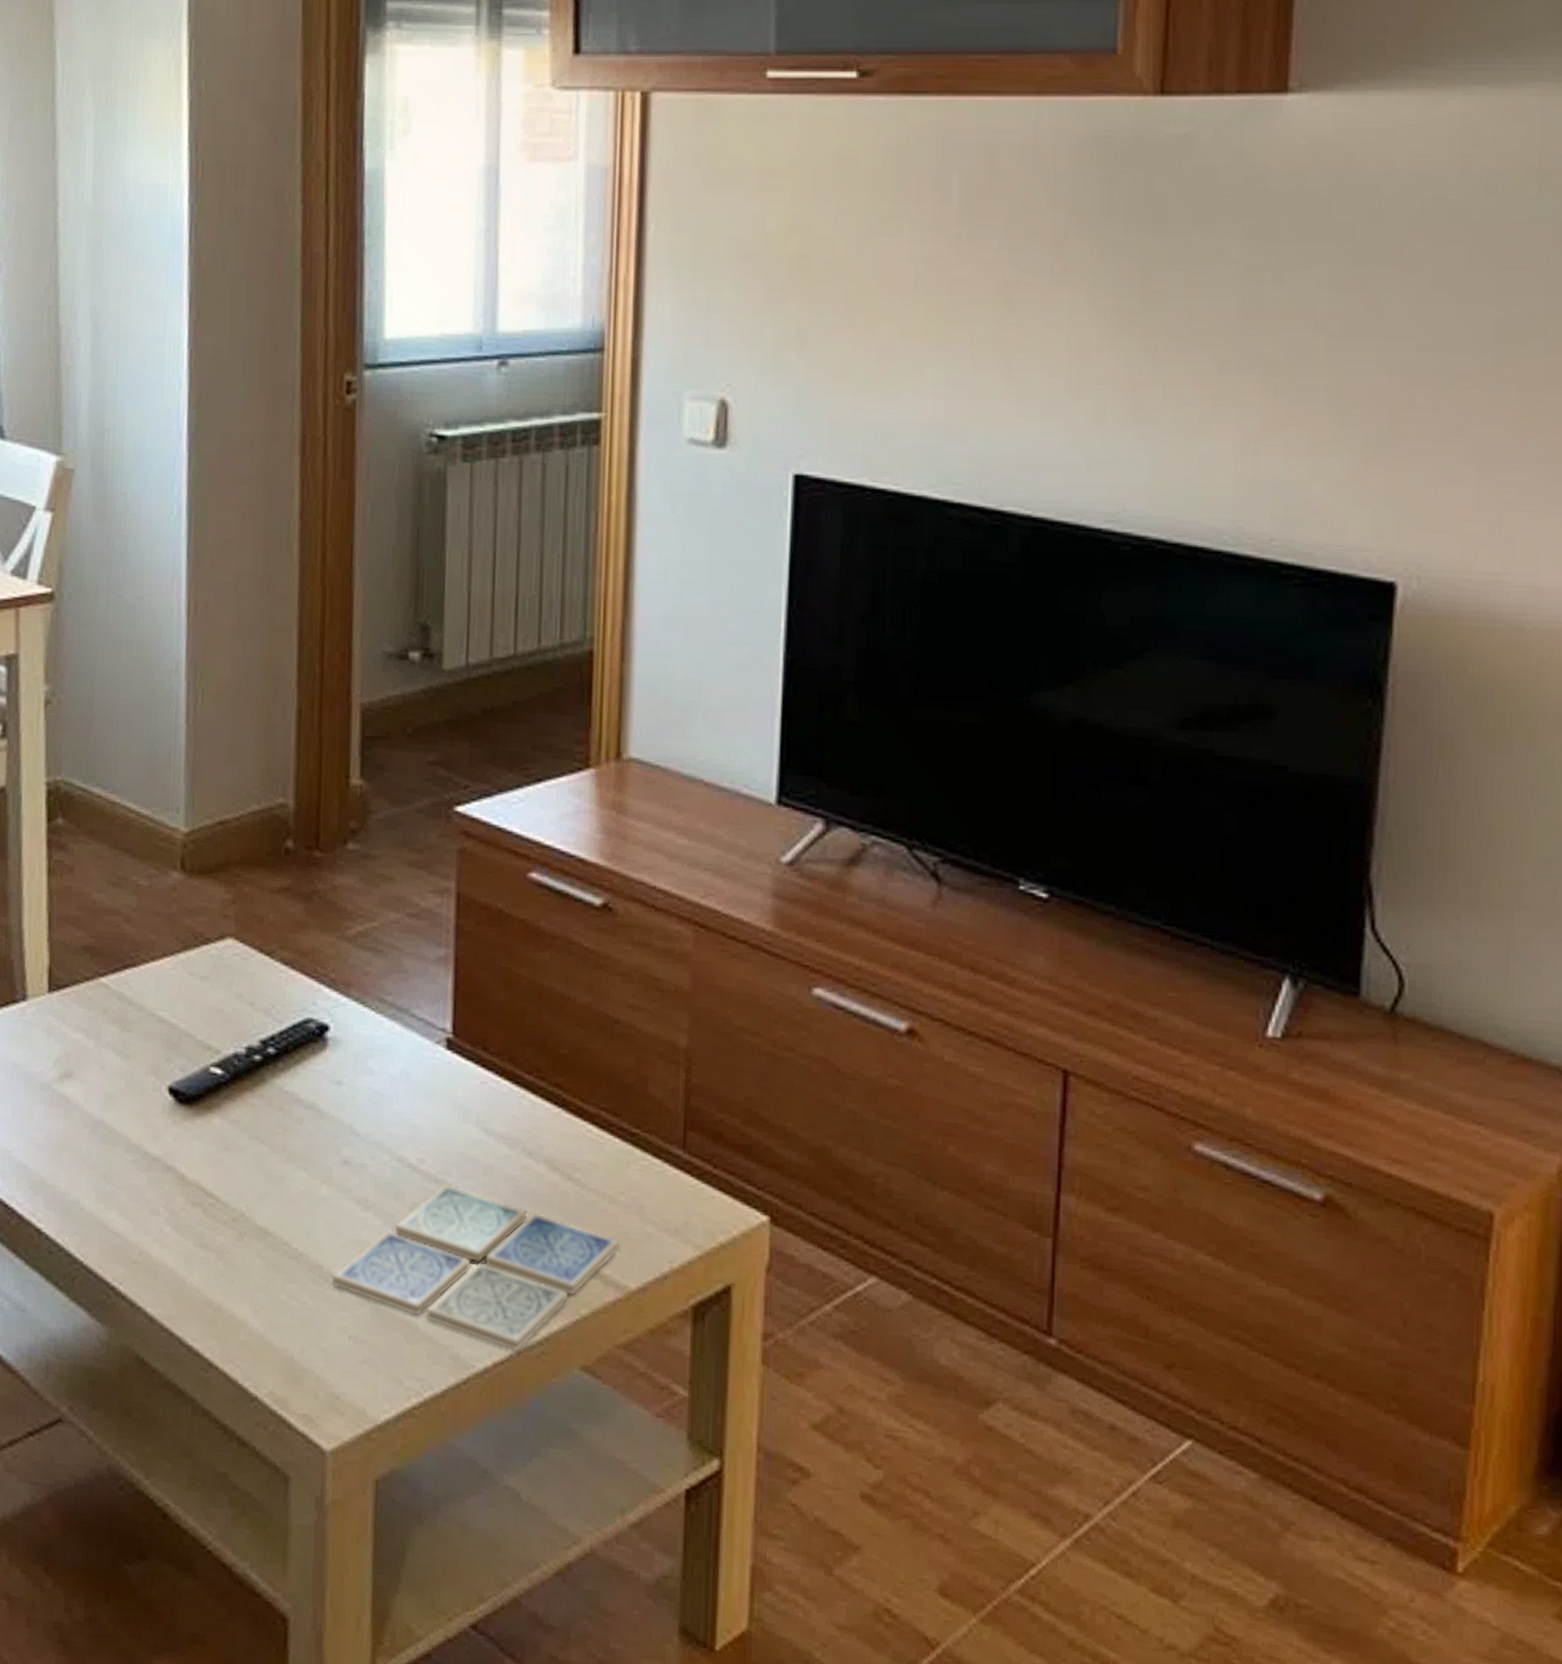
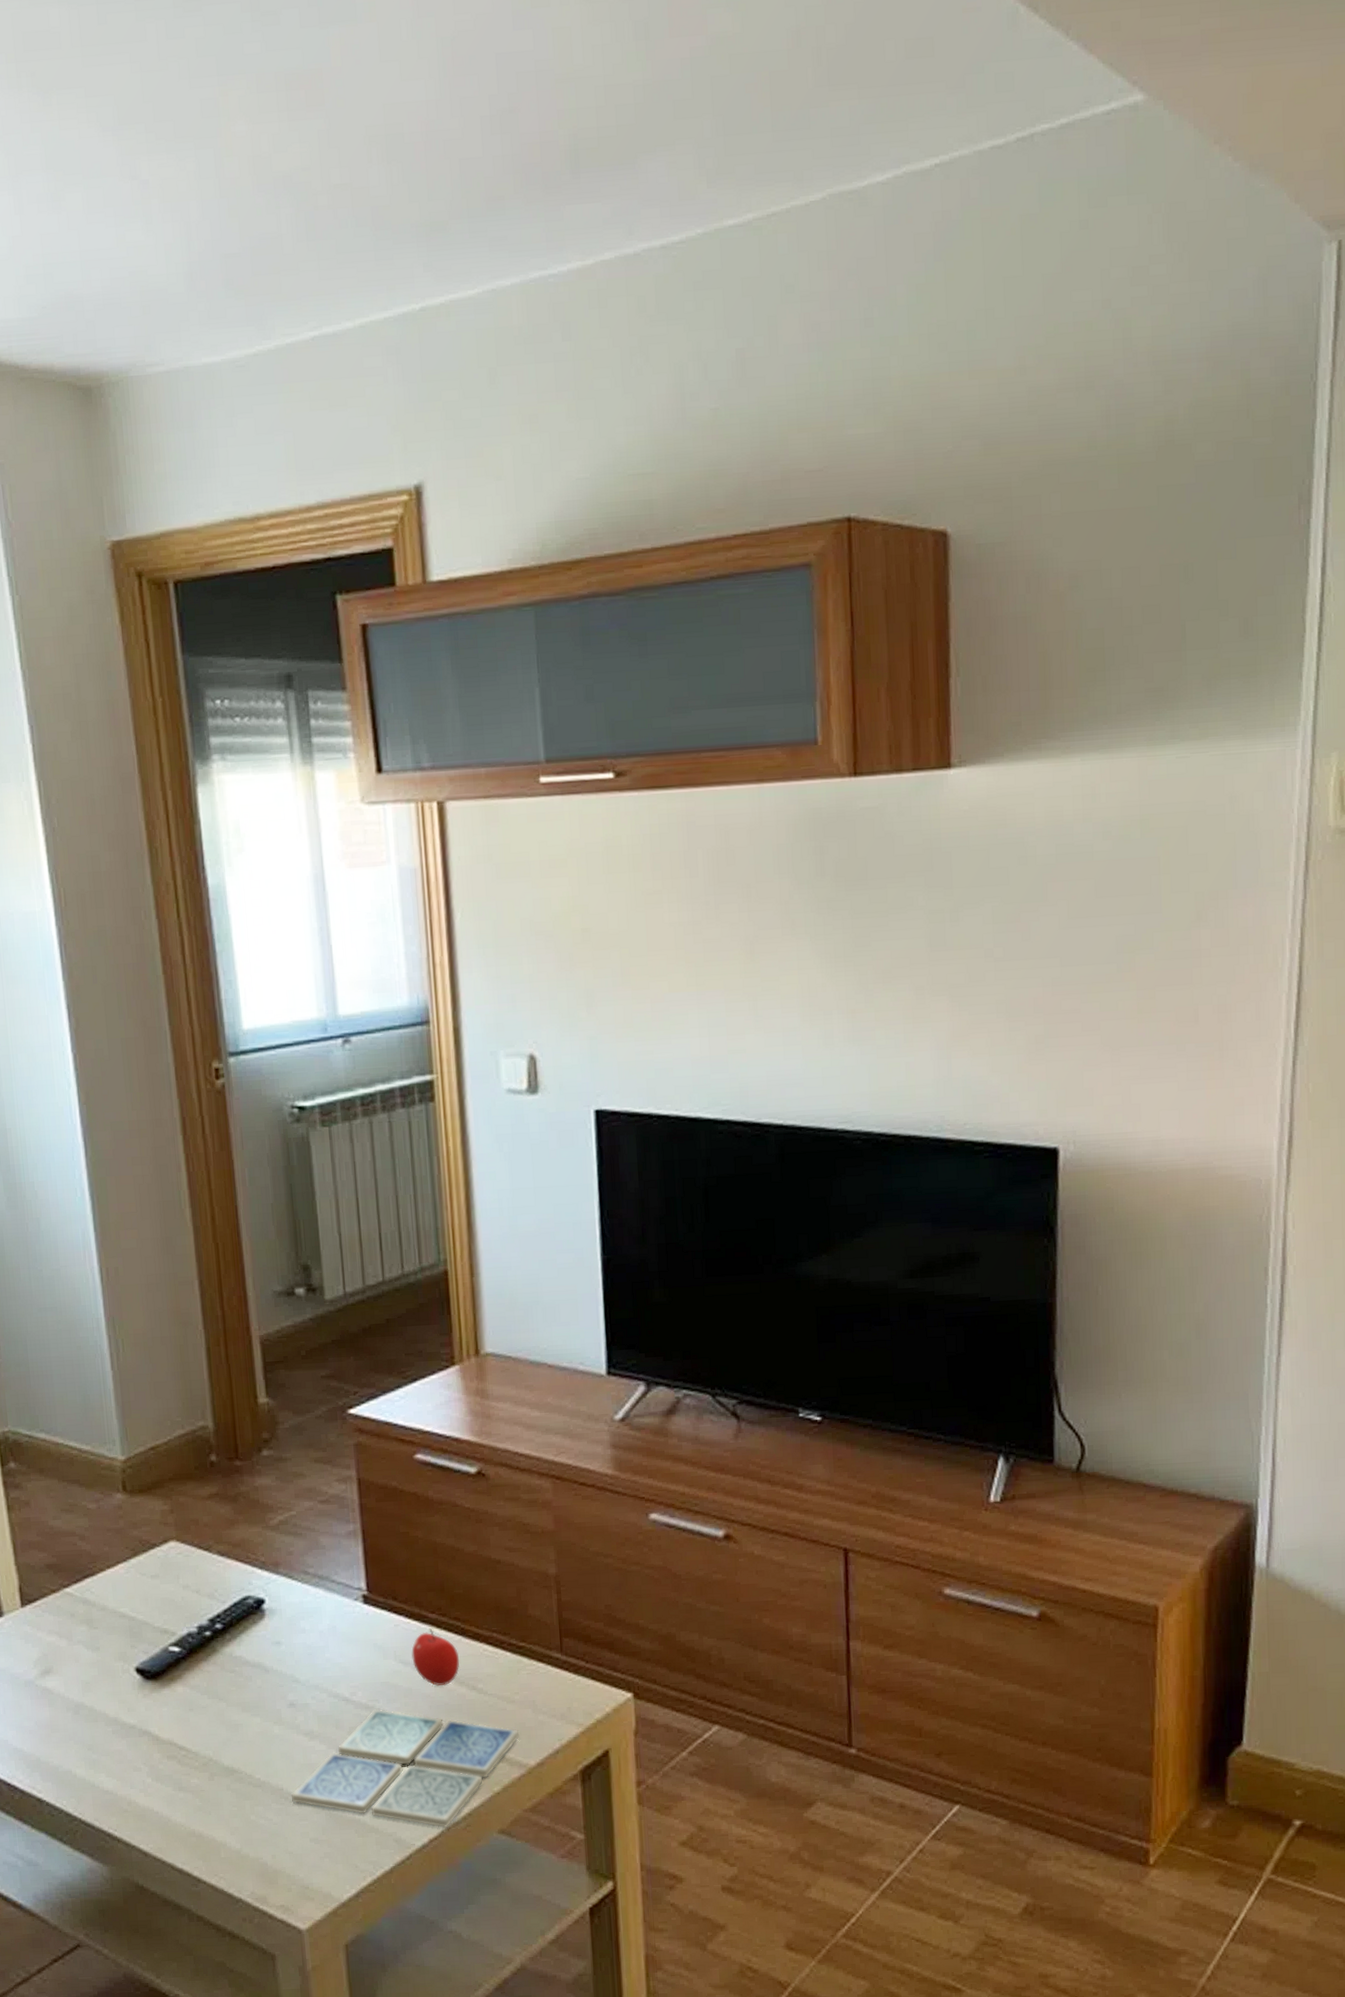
apple: none [498,1092,556,1169] -> present [411,1628,460,1687]

